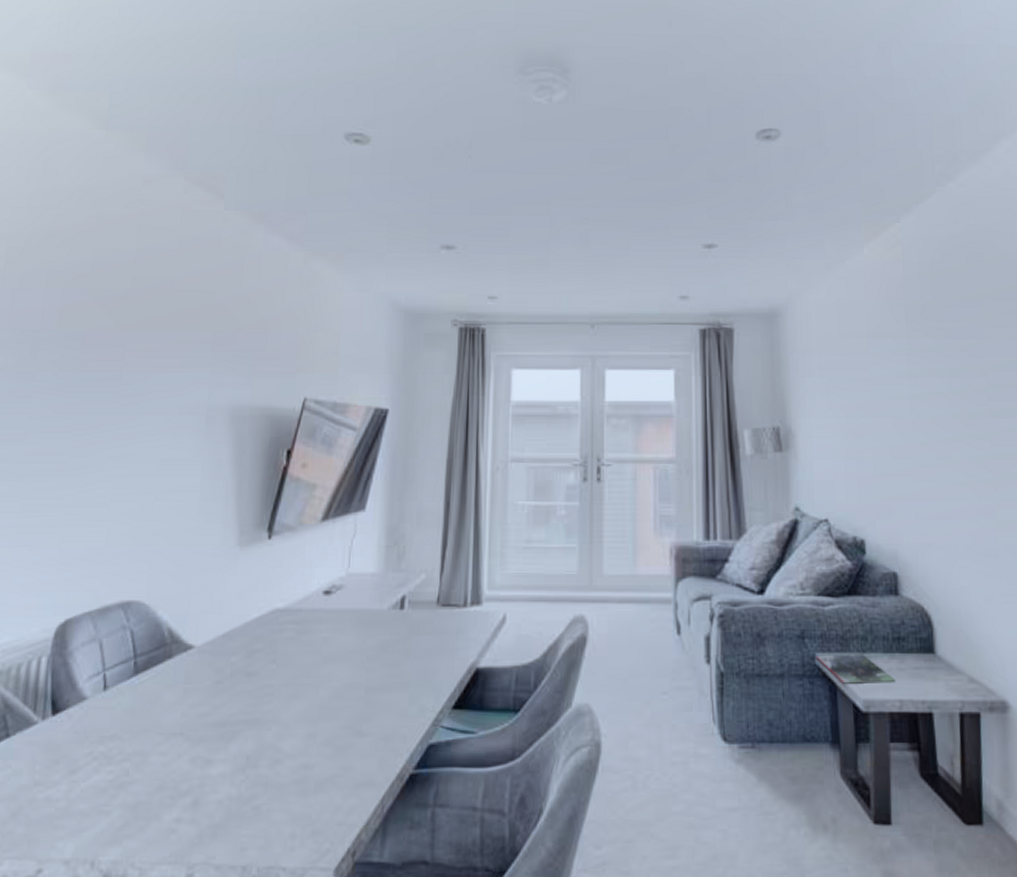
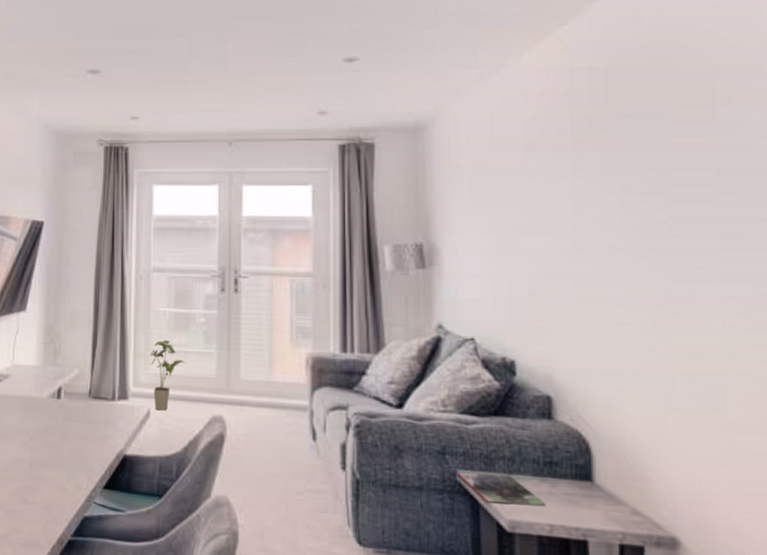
house plant: none [507,535,545,614] -> present [150,339,186,411]

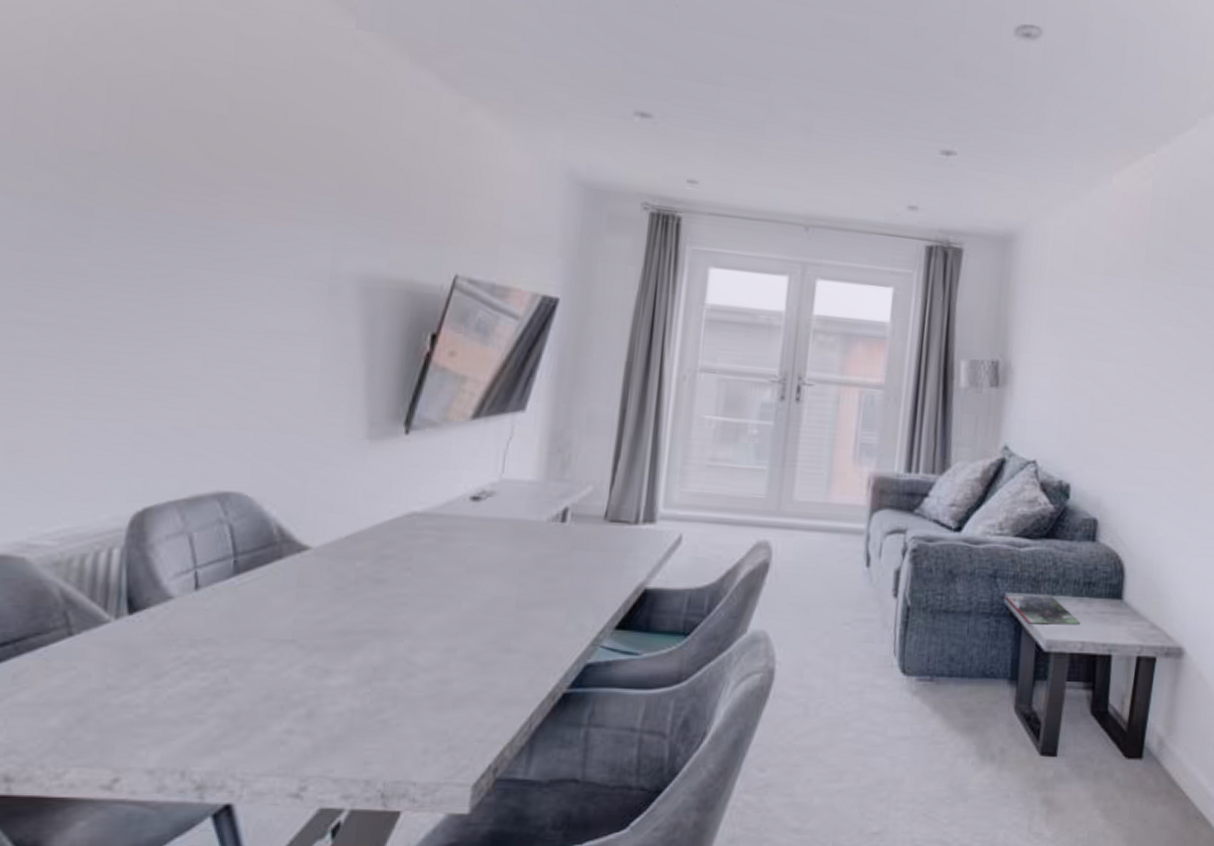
house plant: present [150,339,186,411] -> none [688,453,731,536]

